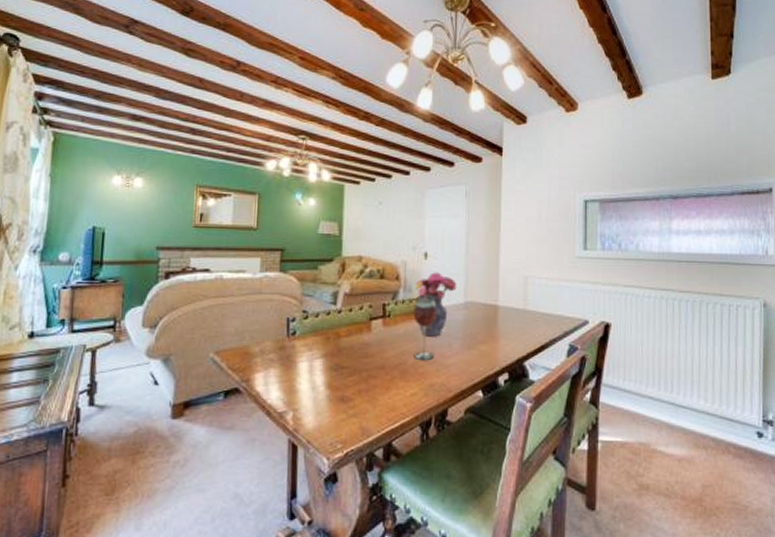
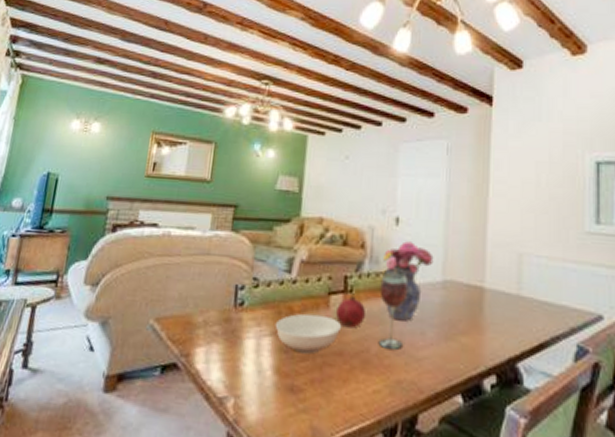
bowl: none [324,337,383,370] -> present [275,313,342,354]
fruit: none [377,319,403,345] -> present [336,295,367,327]

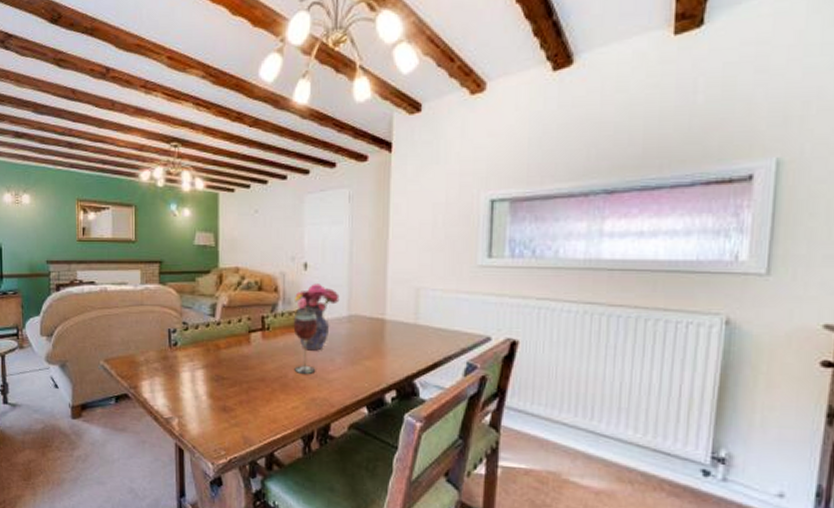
bowl: present [275,313,342,354] -> none [205,349,263,382]
fruit: present [336,295,367,327] -> none [257,332,283,358]

